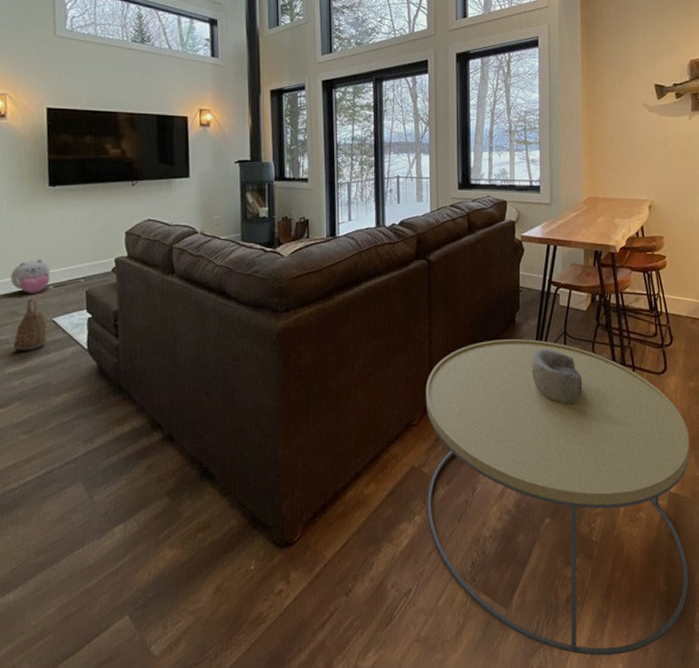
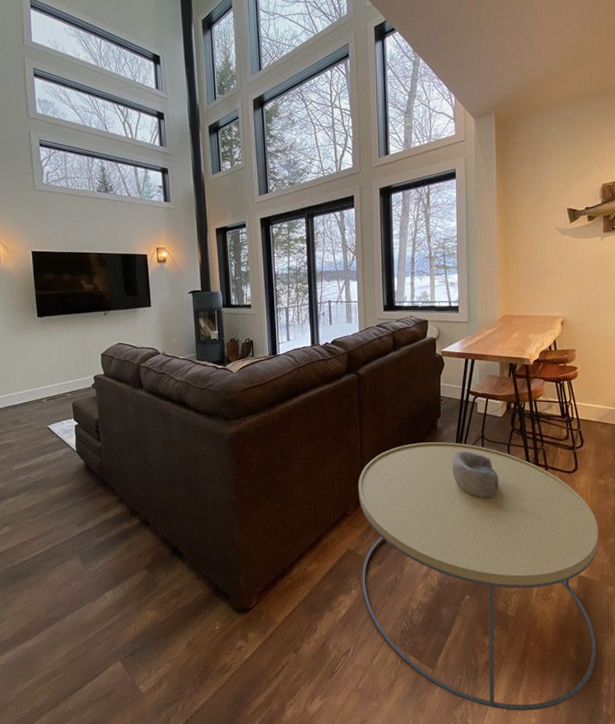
plush toy: present [11,259,50,293] -> none [13,378,43,405]
basket: present [13,297,47,351] -> none [18,408,43,452]

